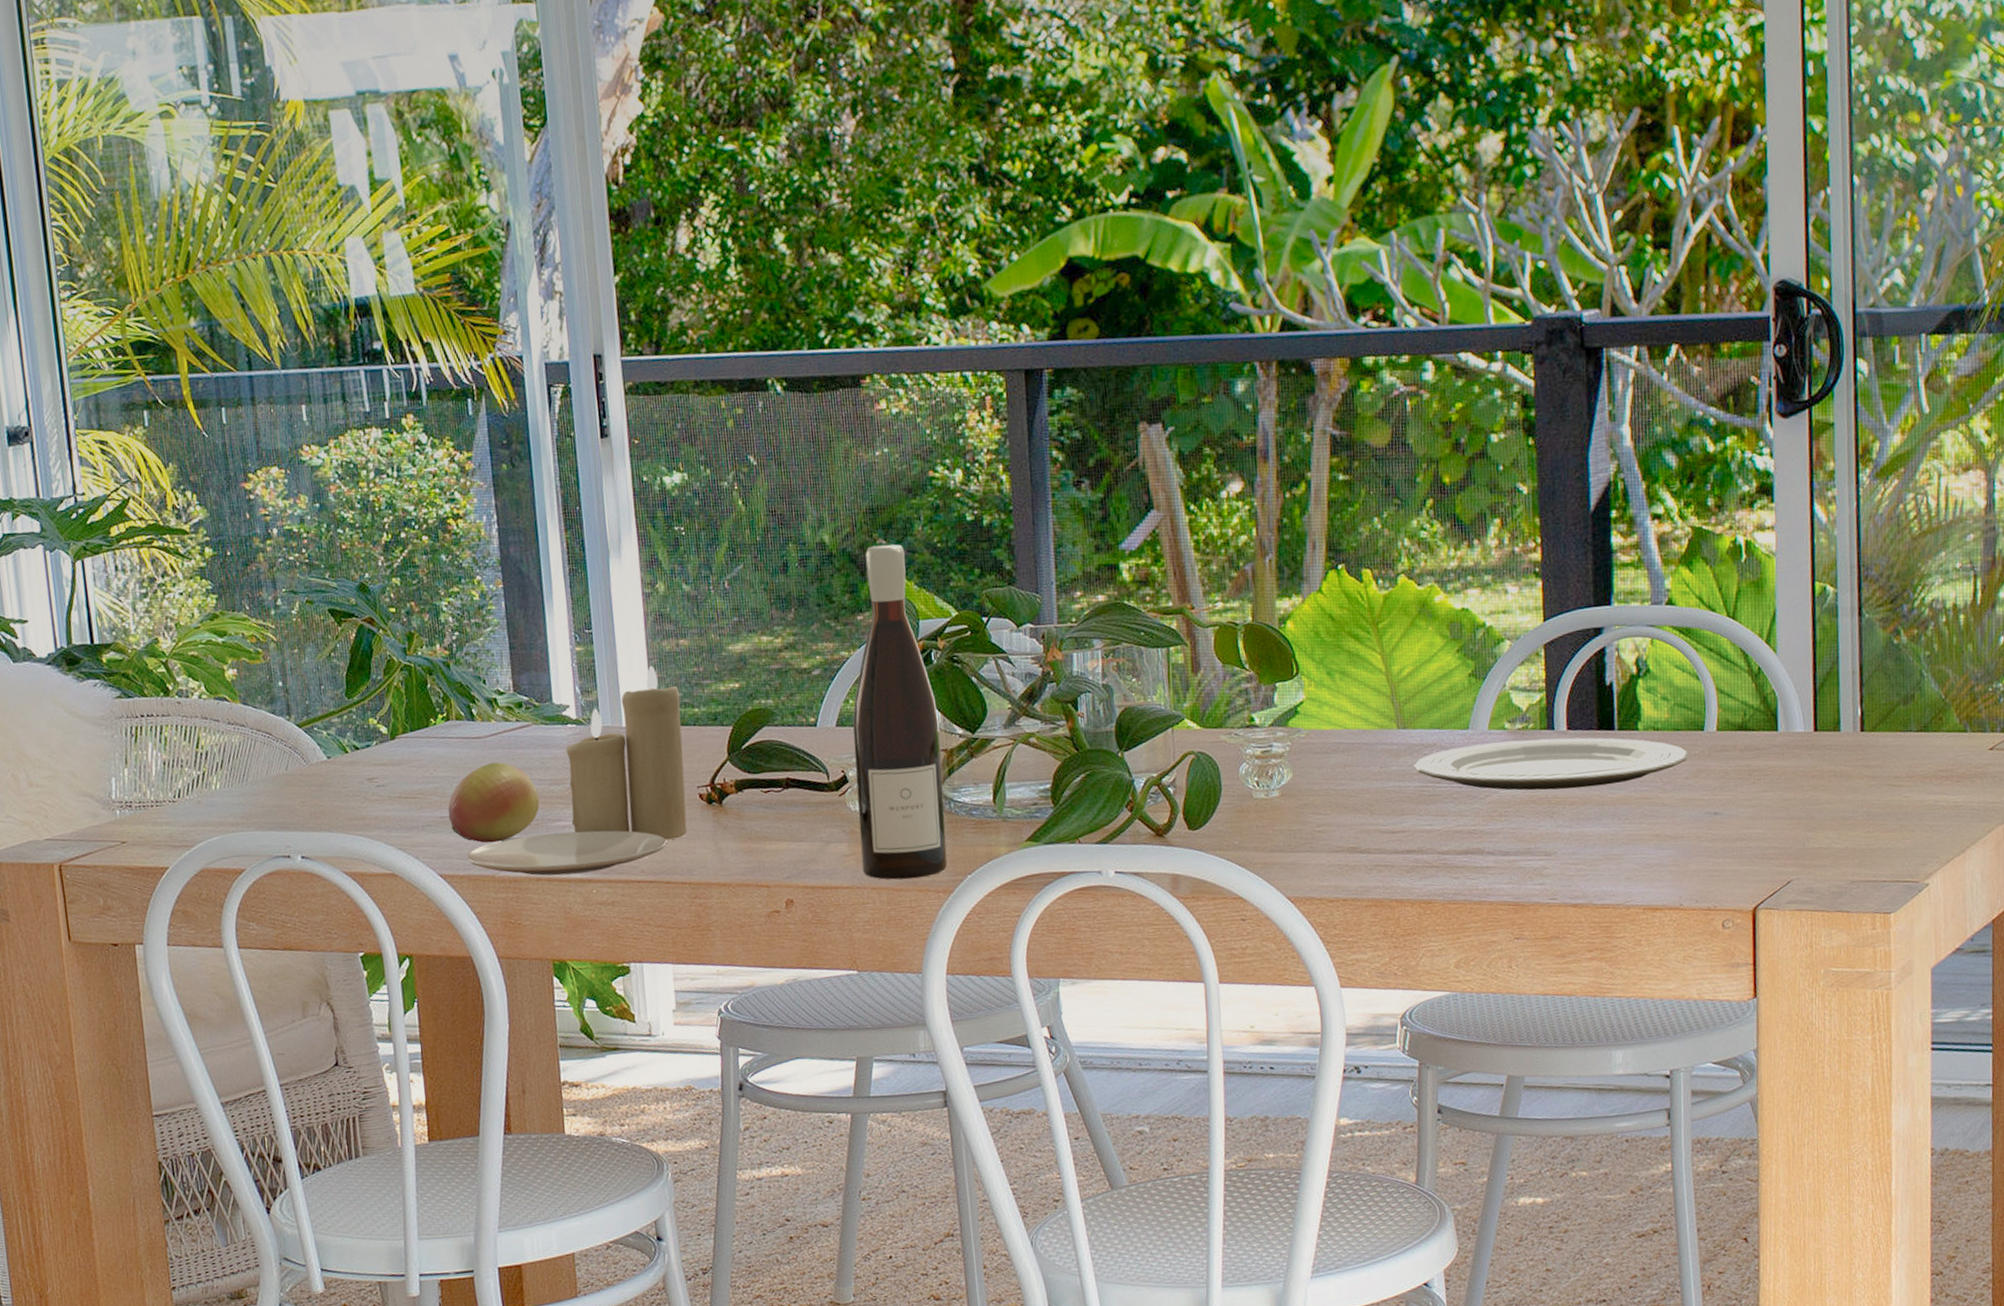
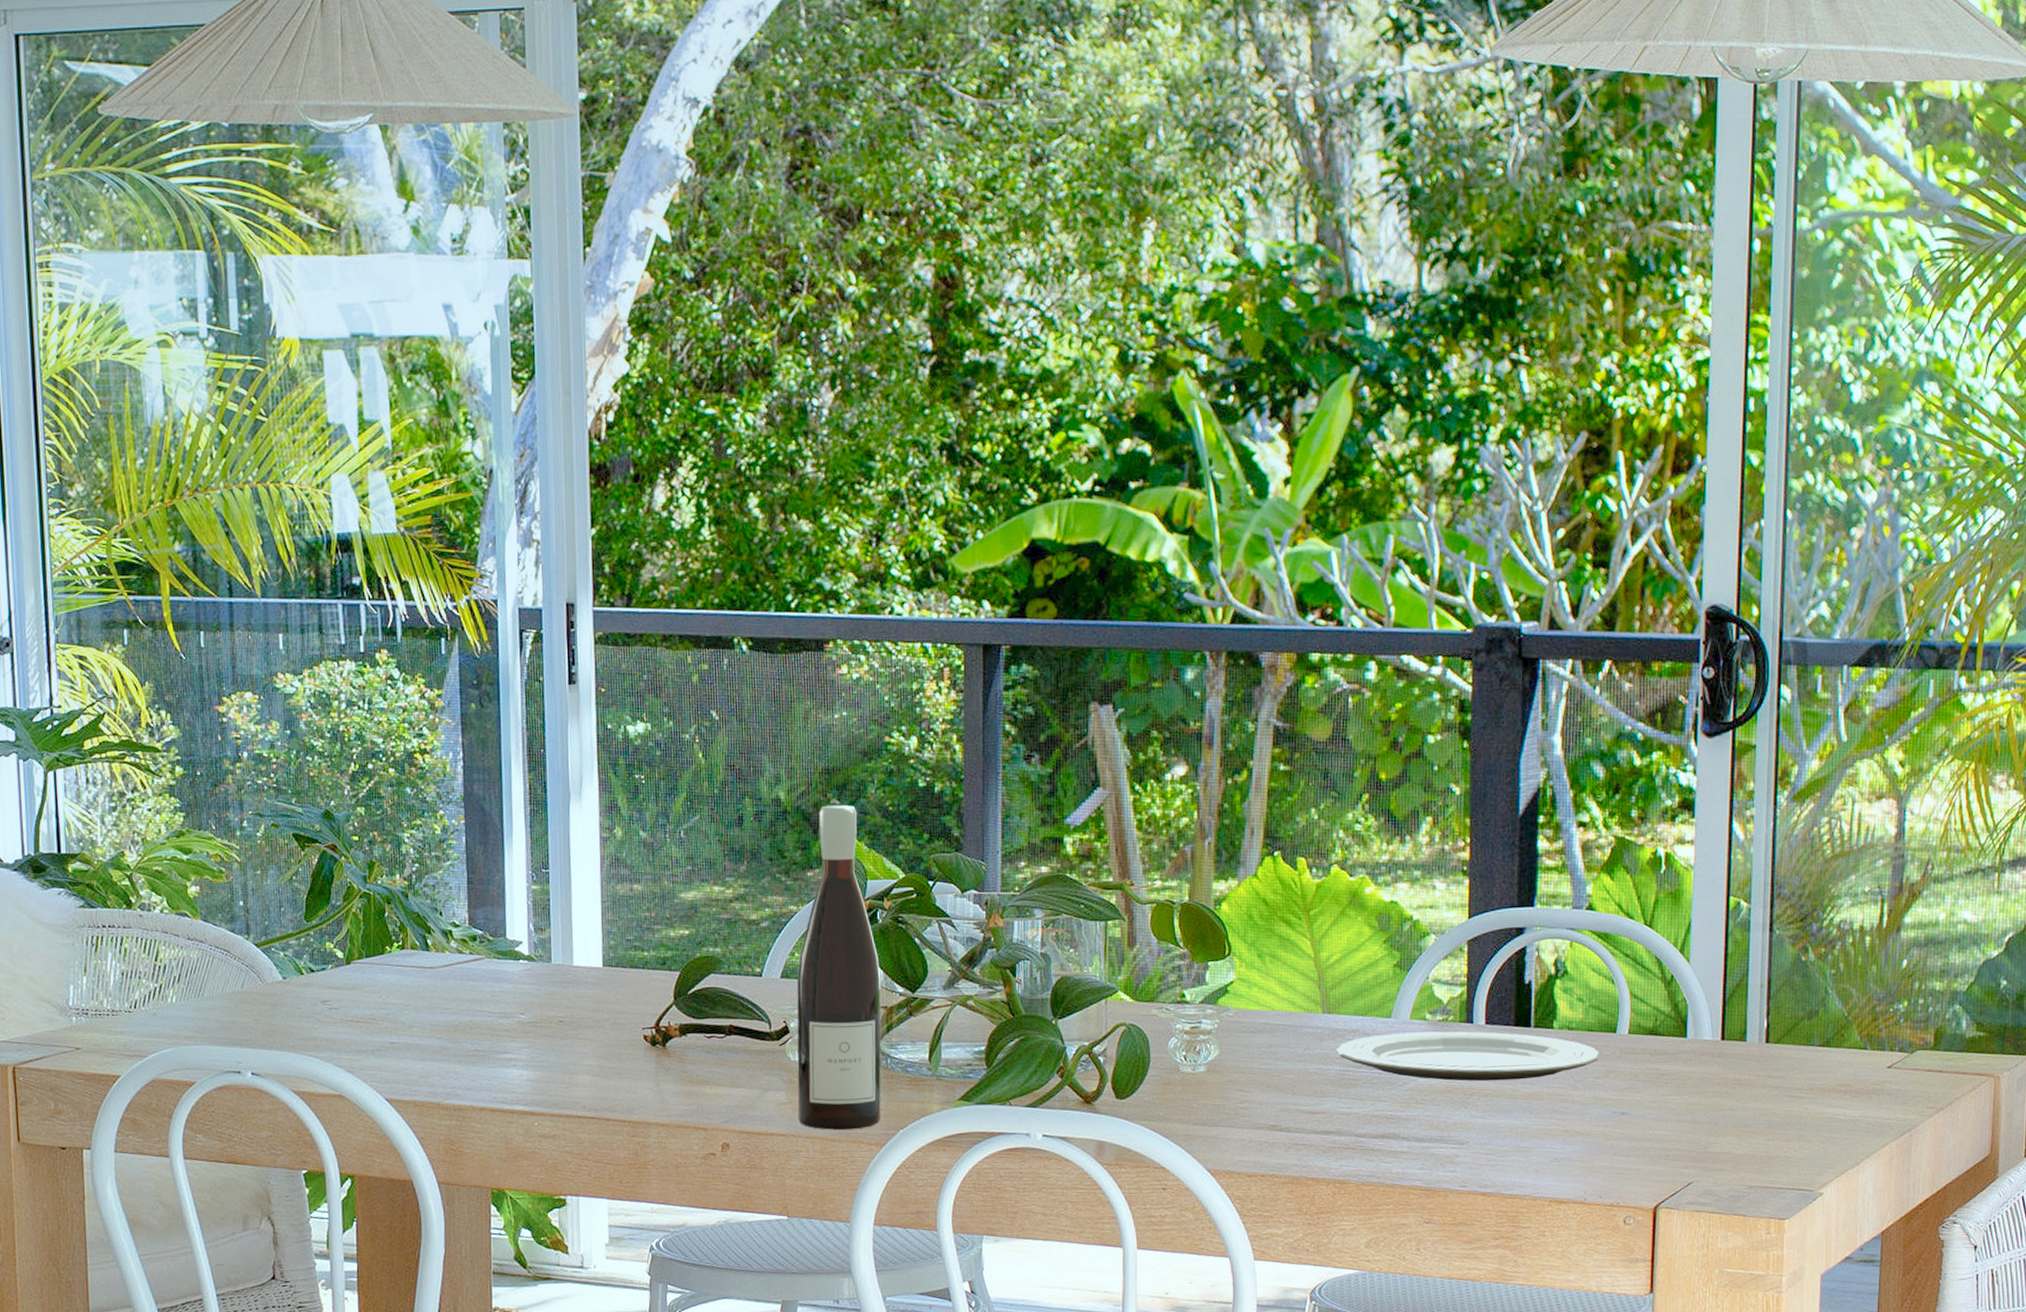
fruit: present [448,762,540,843] -> none [397,992,488,1071]
plate: present [466,830,667,876] -> none [413,1064,610,1107]
candle: present [566,665,687,840] -> none [517,907,631,1078]

